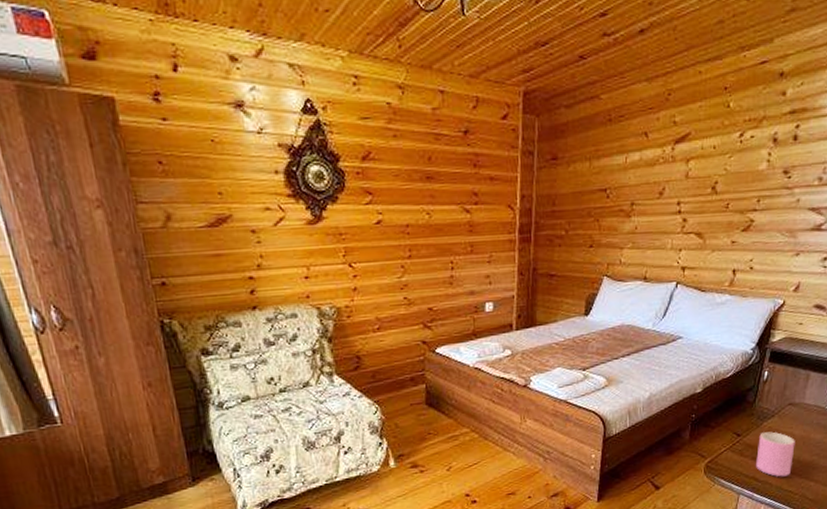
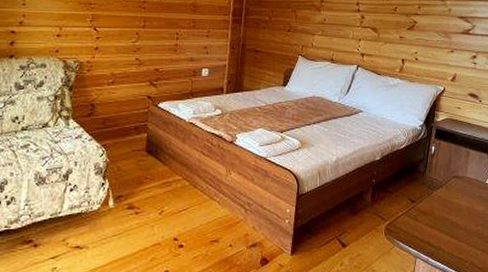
cup: present [756,431,795,477] -> none [429,200,462,244]

